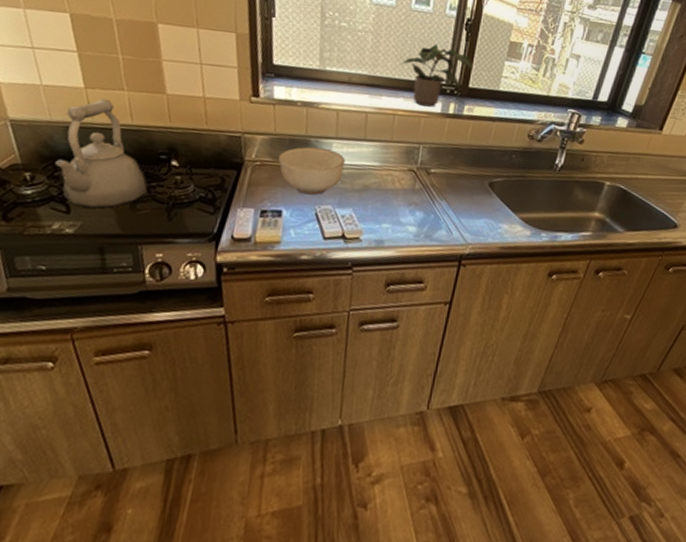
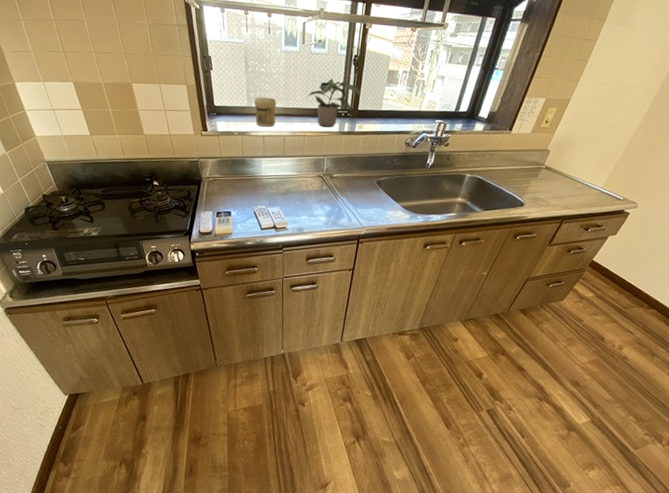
kettle: present [55,98,148,208] -> none [79,141,141,218]
bowl: present [277,146,345,195] -> none [224,164,271,199]
jar: none [328,58,360,99] -> present [253,97,276,127]

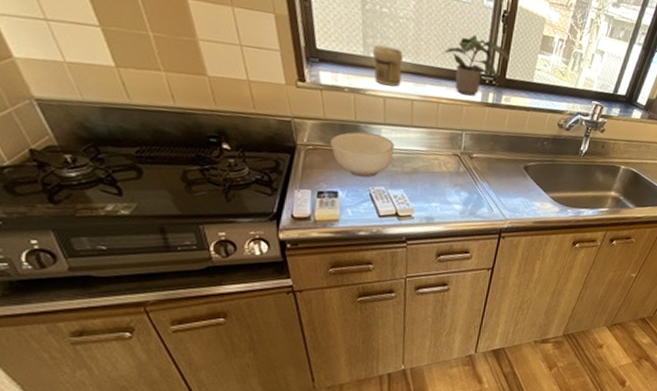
bowl: none [224,164,271,199] -> present [329,132,394,177]

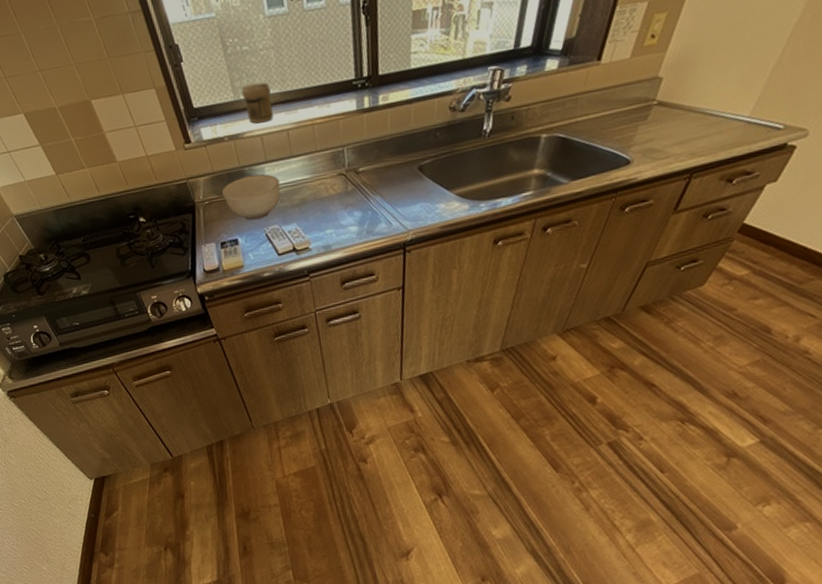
potted plant: present [443,34,510,96] -> none [308,39,379,109]

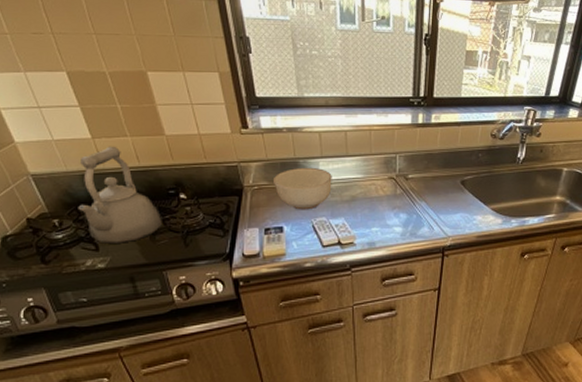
kettle: none [50,179,130,272] -> present [78,146,163,243]
jar: present [241,82,273,124] -> none [305,85,334,121]

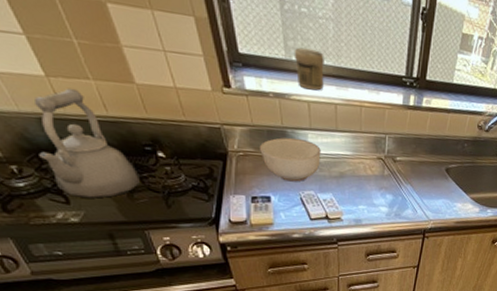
jar: none [305,85,334,121] -> present [294,47,324,91]

